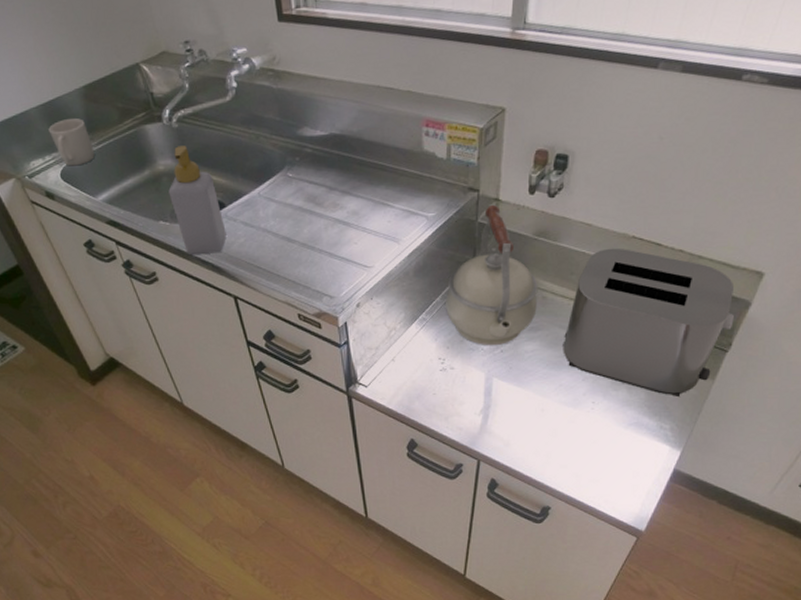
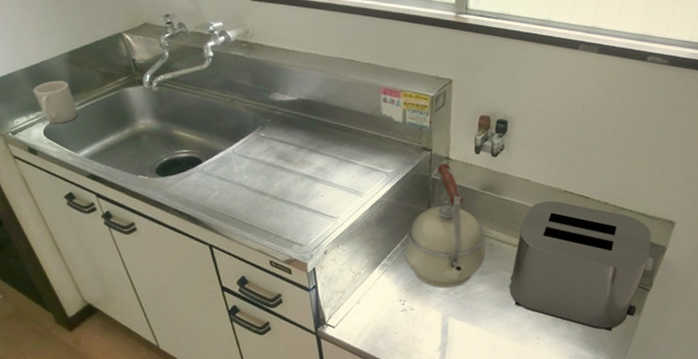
soap bottle: present [168,146,226,254] -> none [148,107,203,206]

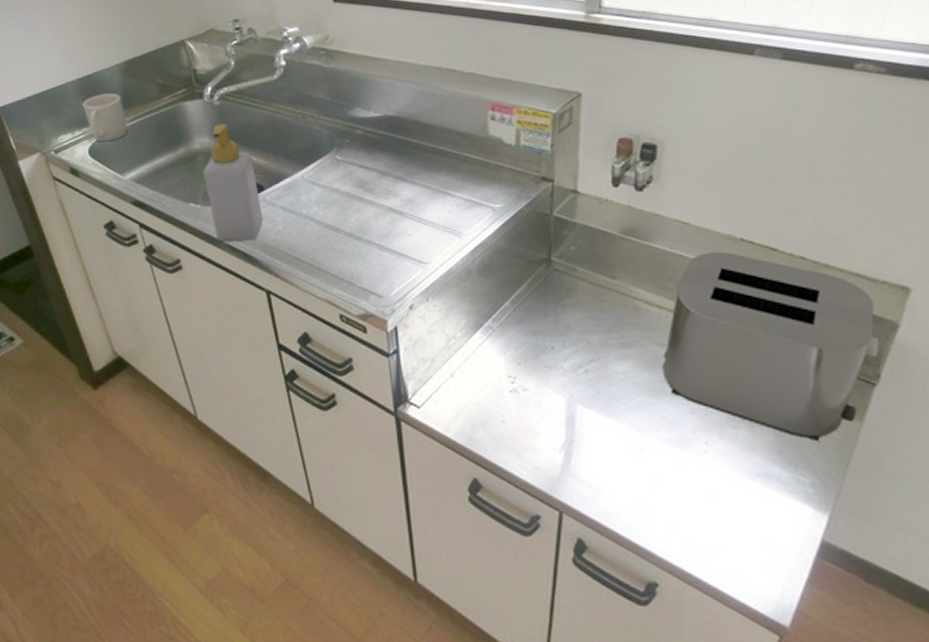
soap bottle: none [148,107,203,206] -> present [203,124,263,241]
kettle: present [405,162,486,288] -> none [516,196,628,364]

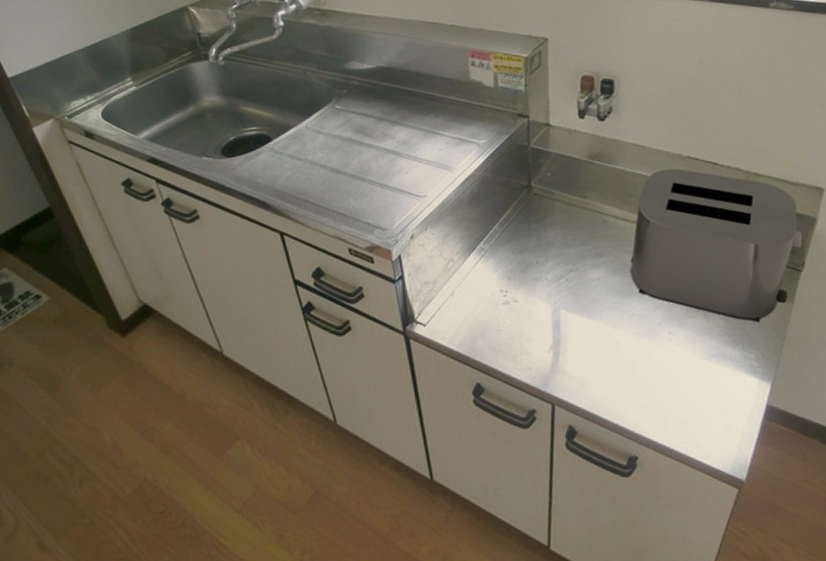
mug: present [82,92,128,142] -> none [92,58,138,105]
soap bottle: present [203,124,263,241] -> none [213,82,272,190]

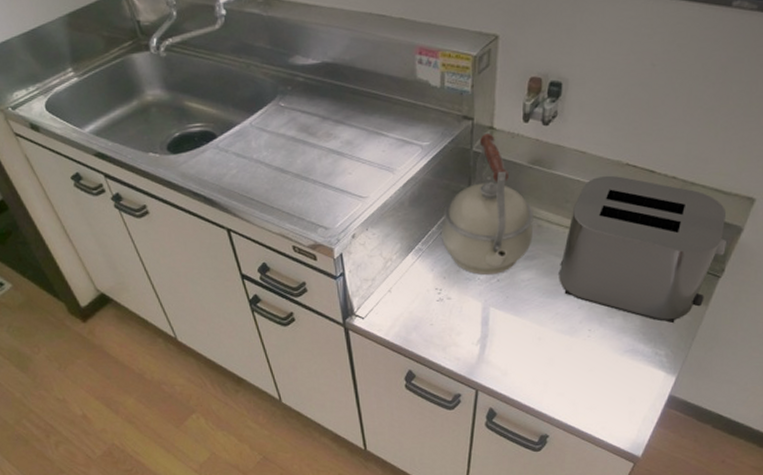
kettle: none [503,129,599,275] -> present [442,132,534,276]

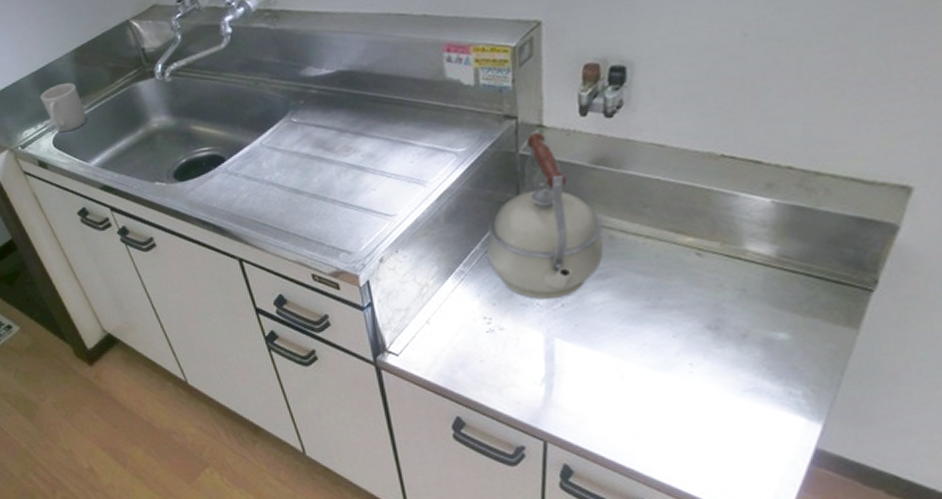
mug: none [31,47,80,97] -> present [40,82,87,132]
toaster: present [559,175,726,323] -> none [642,170,877,353]

